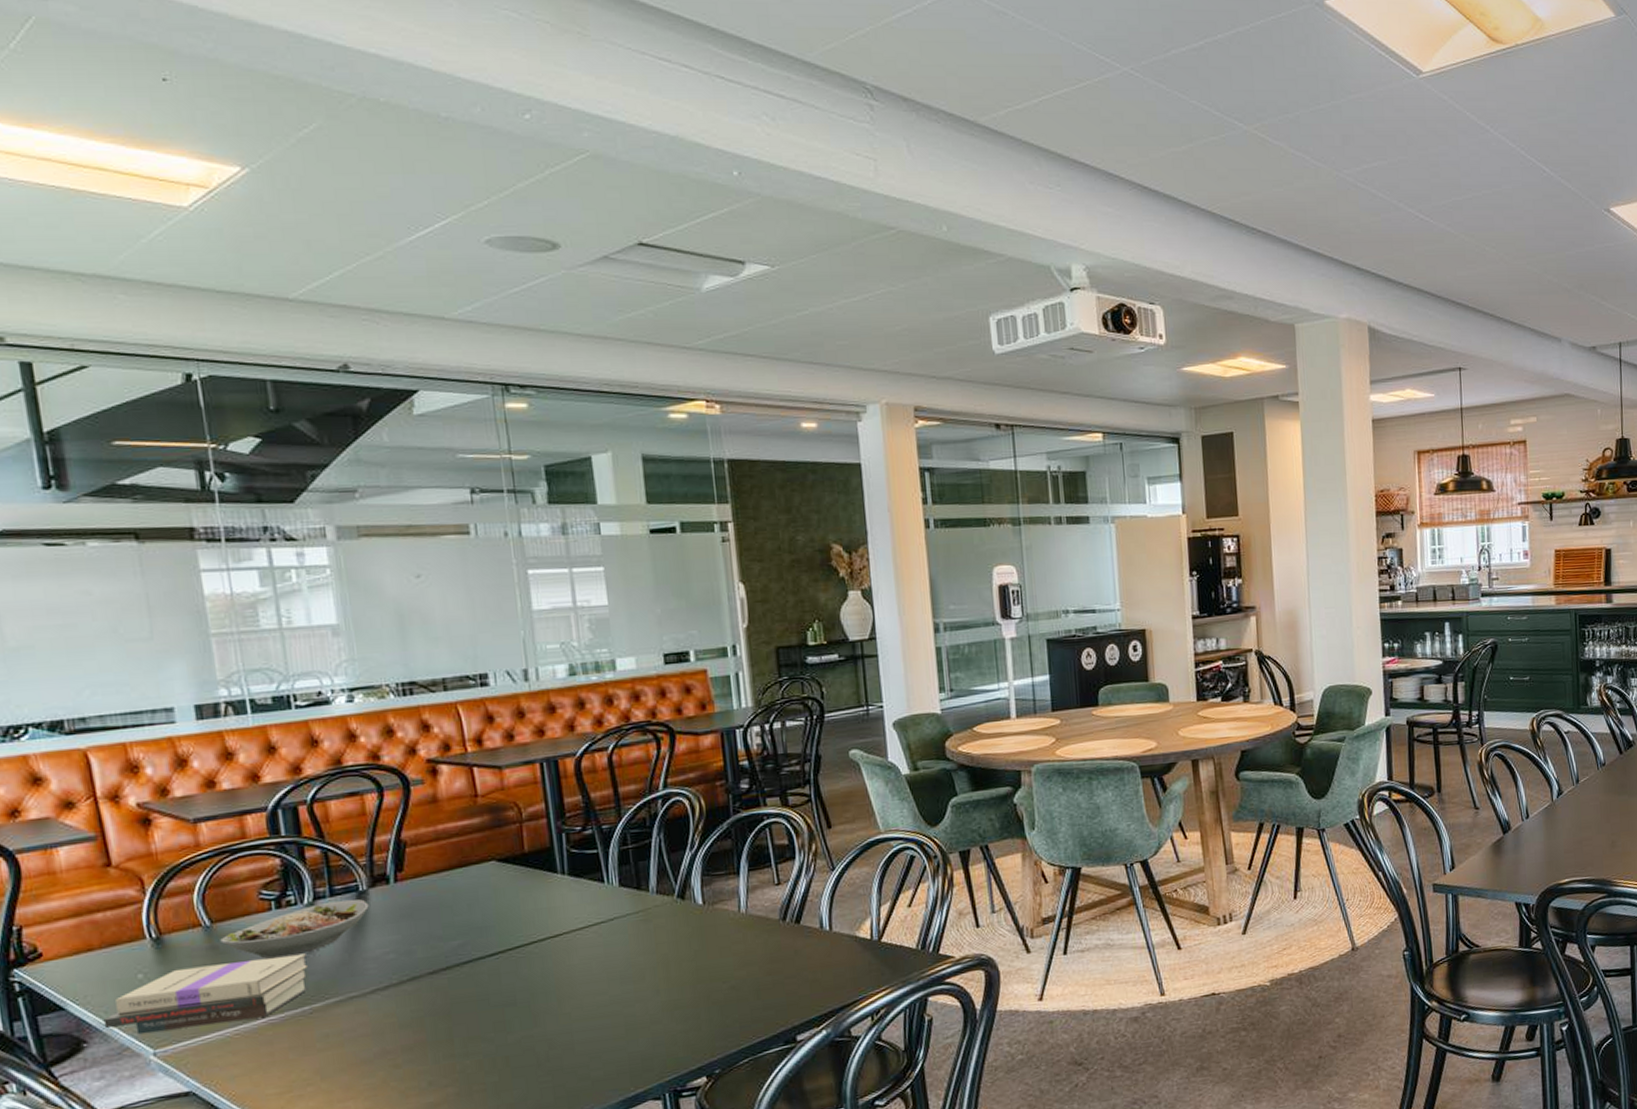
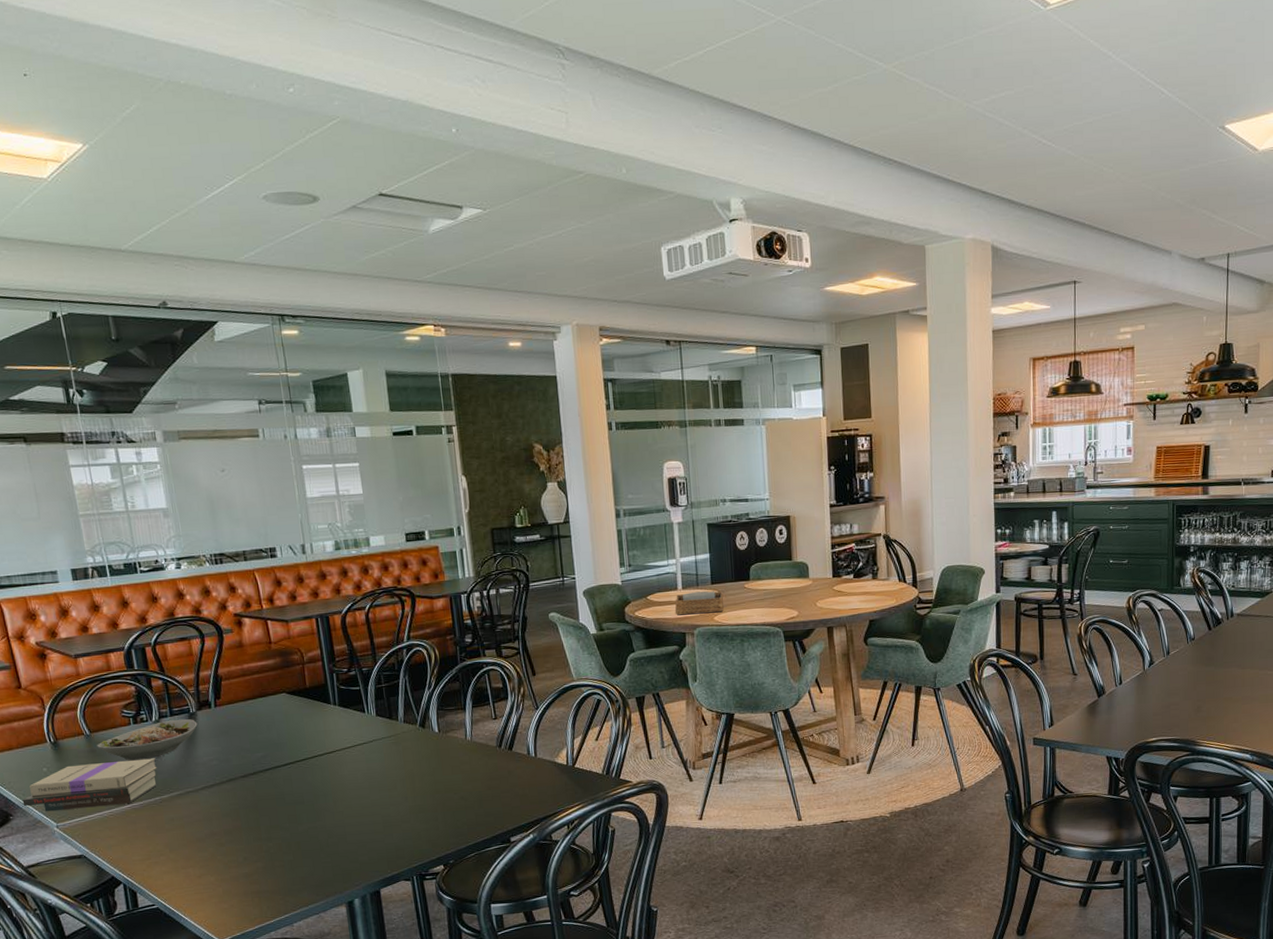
napkin holder: none [1007,719,1067,750] -> present [675,591,724,615]

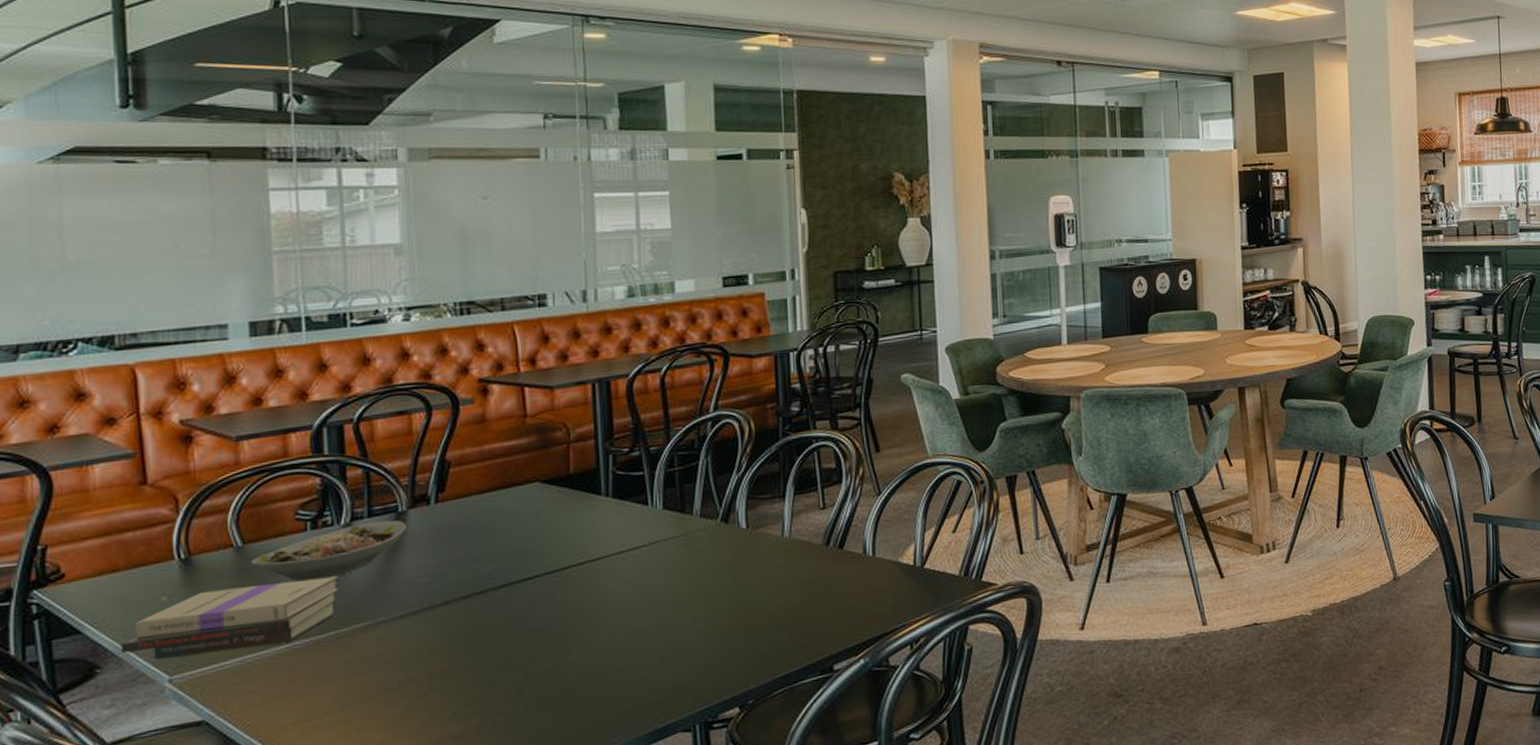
napkin holder: present [675,591,724,615] -> none [1058,346,1117,375]

